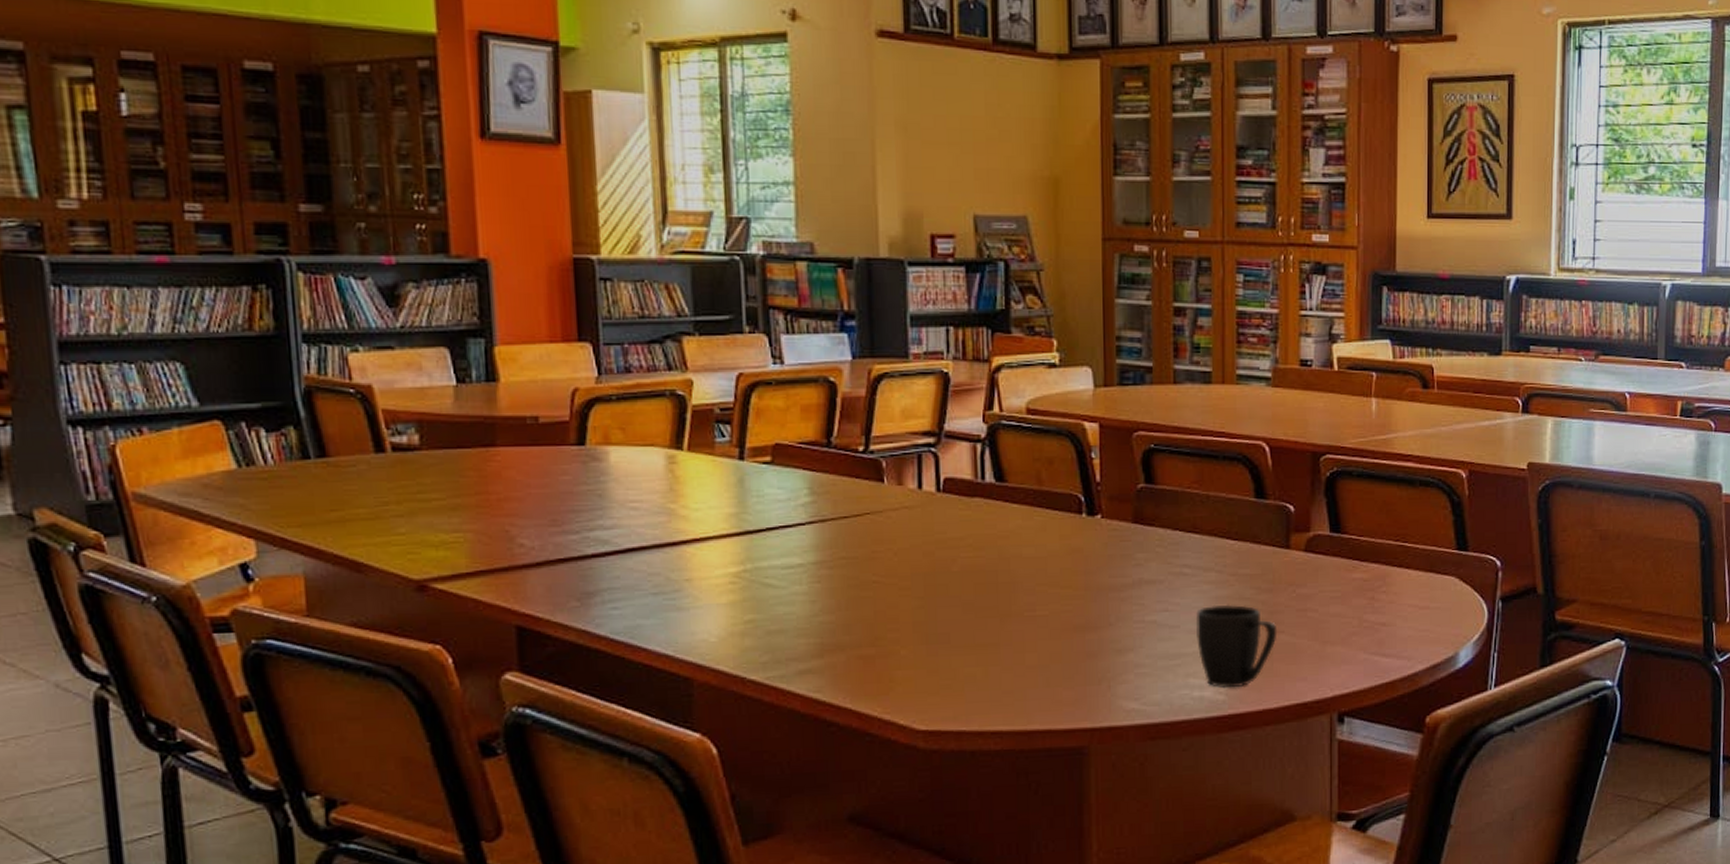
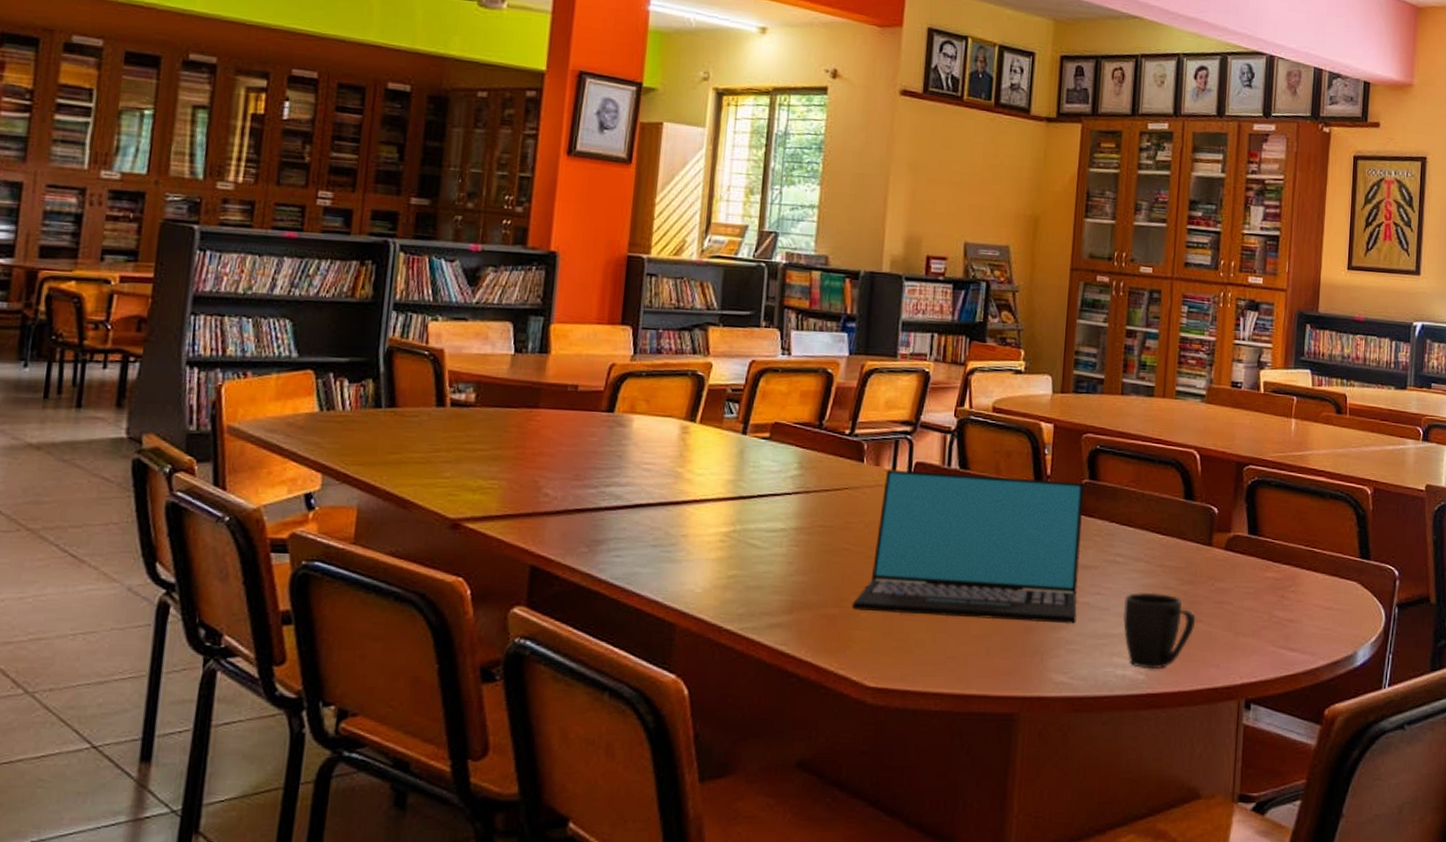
laptop: none [889,487,1144,649] -> present [852,469,1084,624]

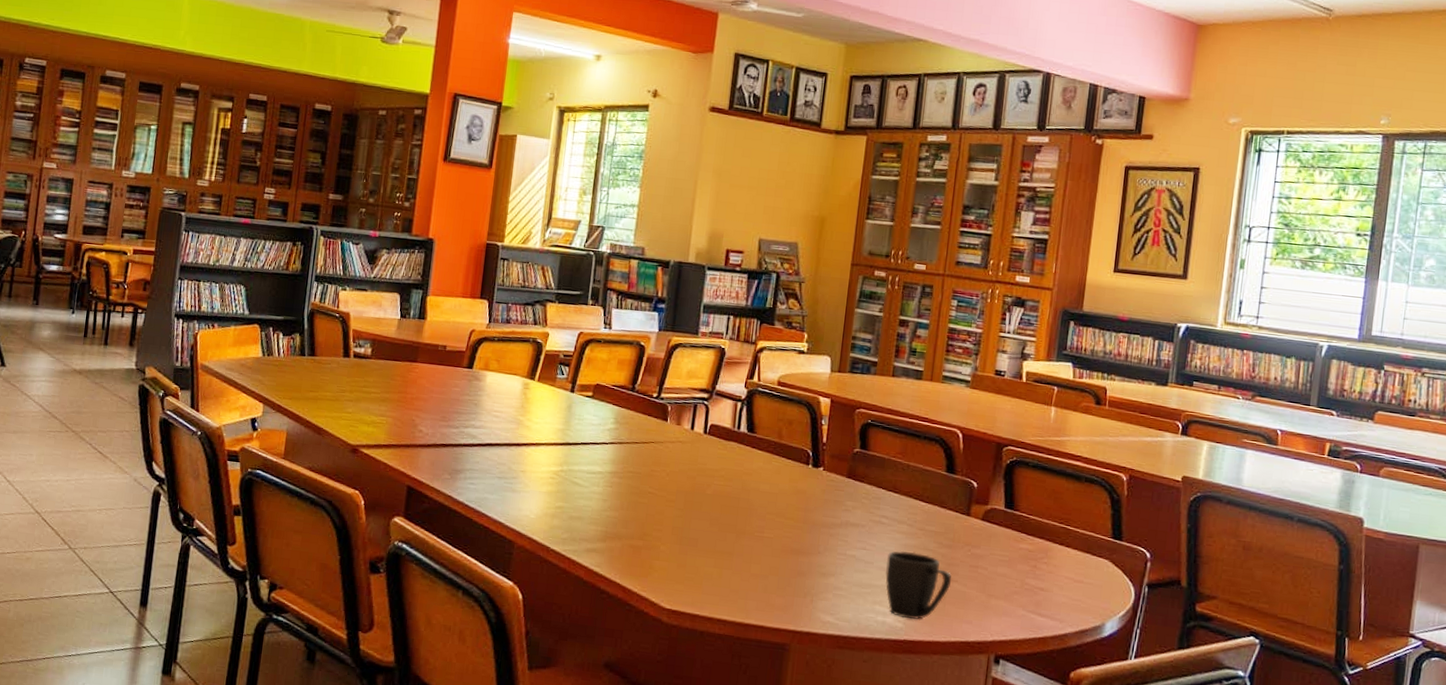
laptop: present [852,469,1084,624] -> none [653,429,856,573]

